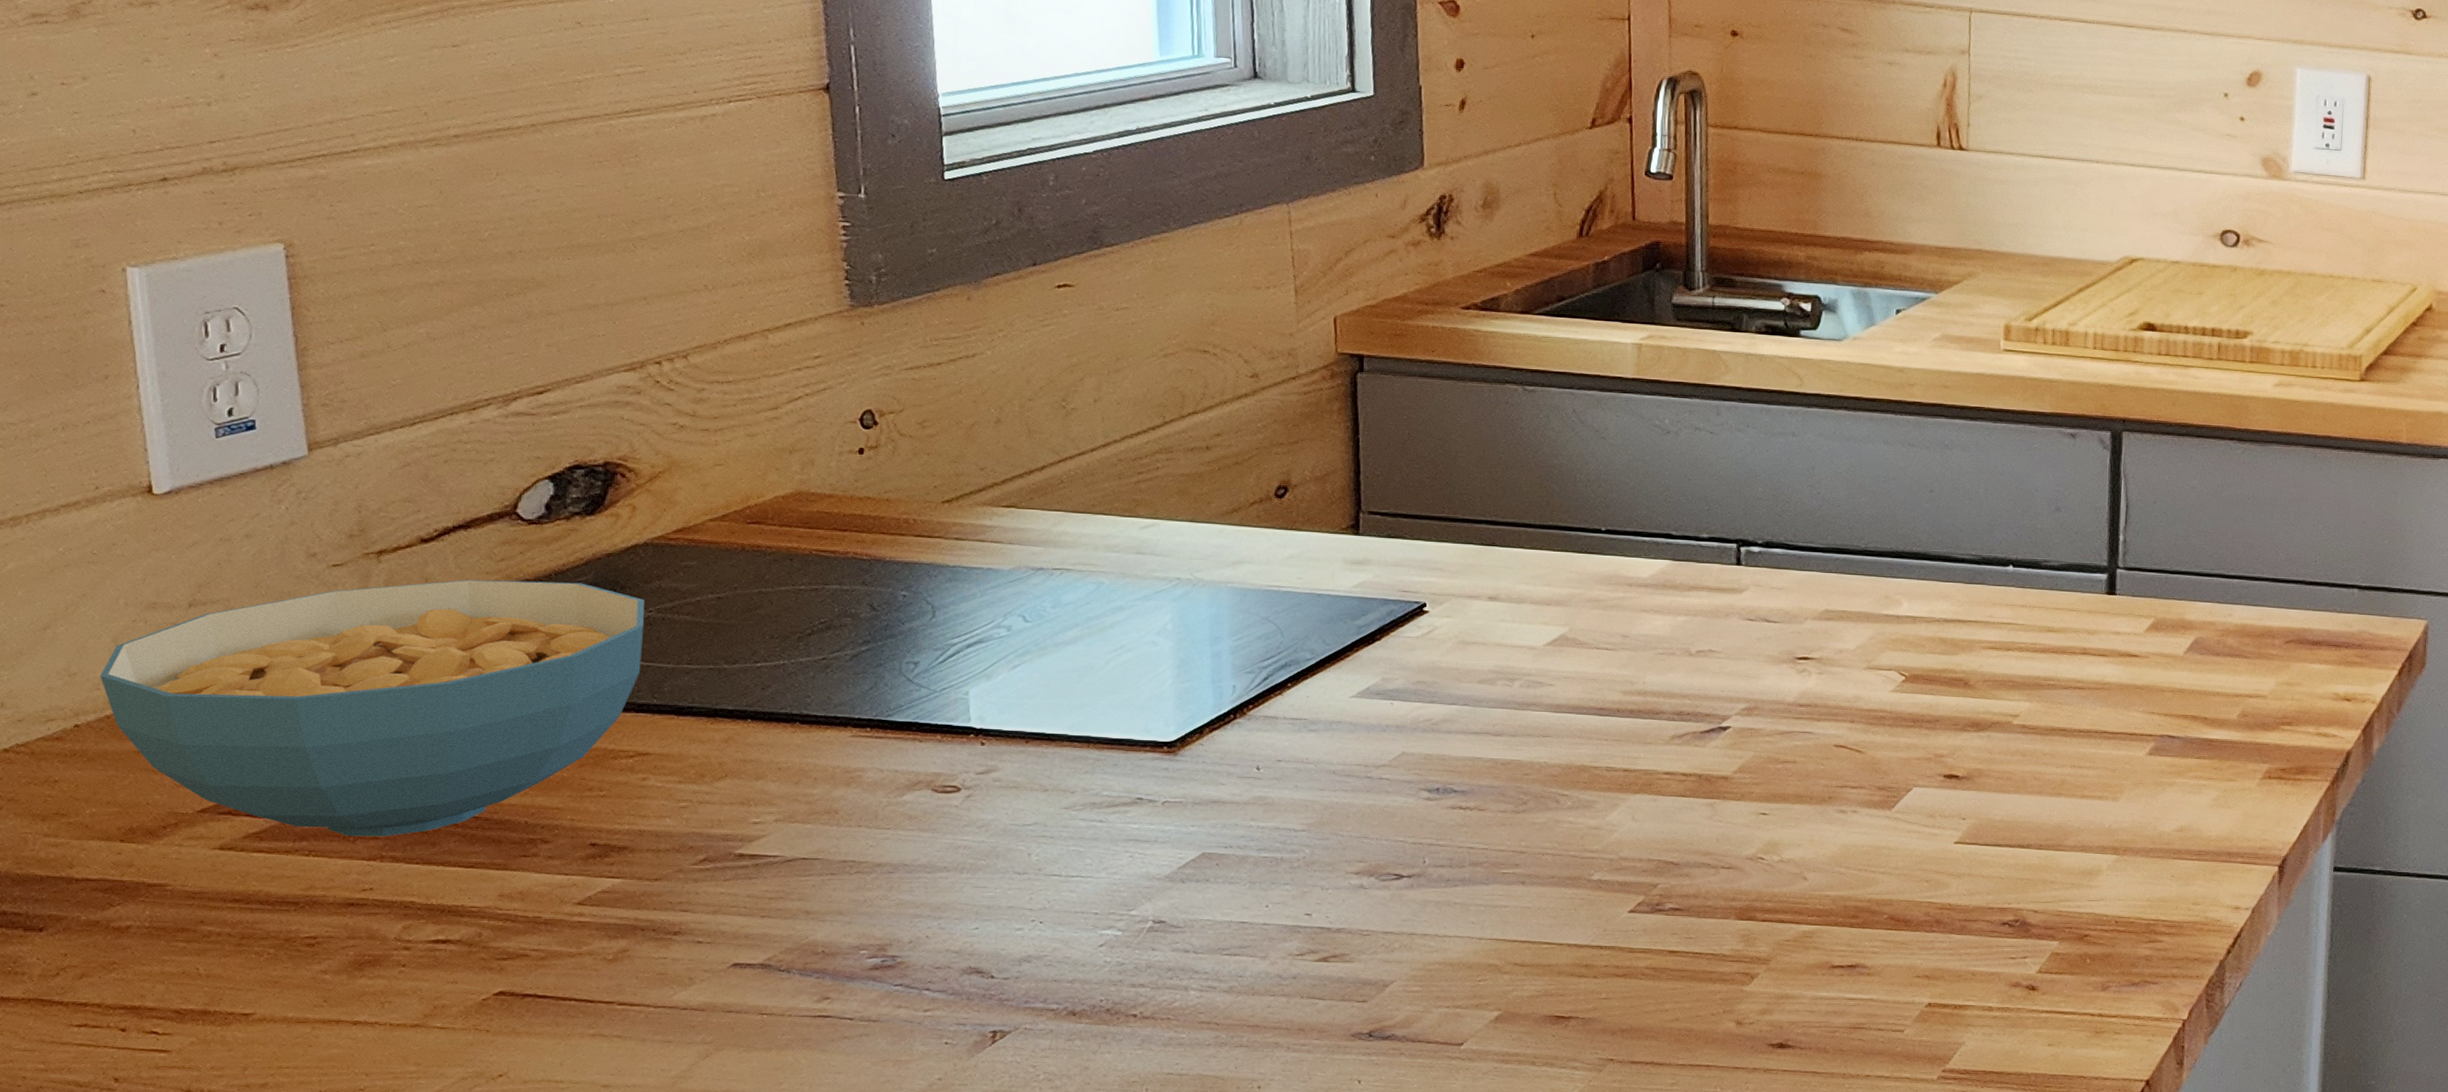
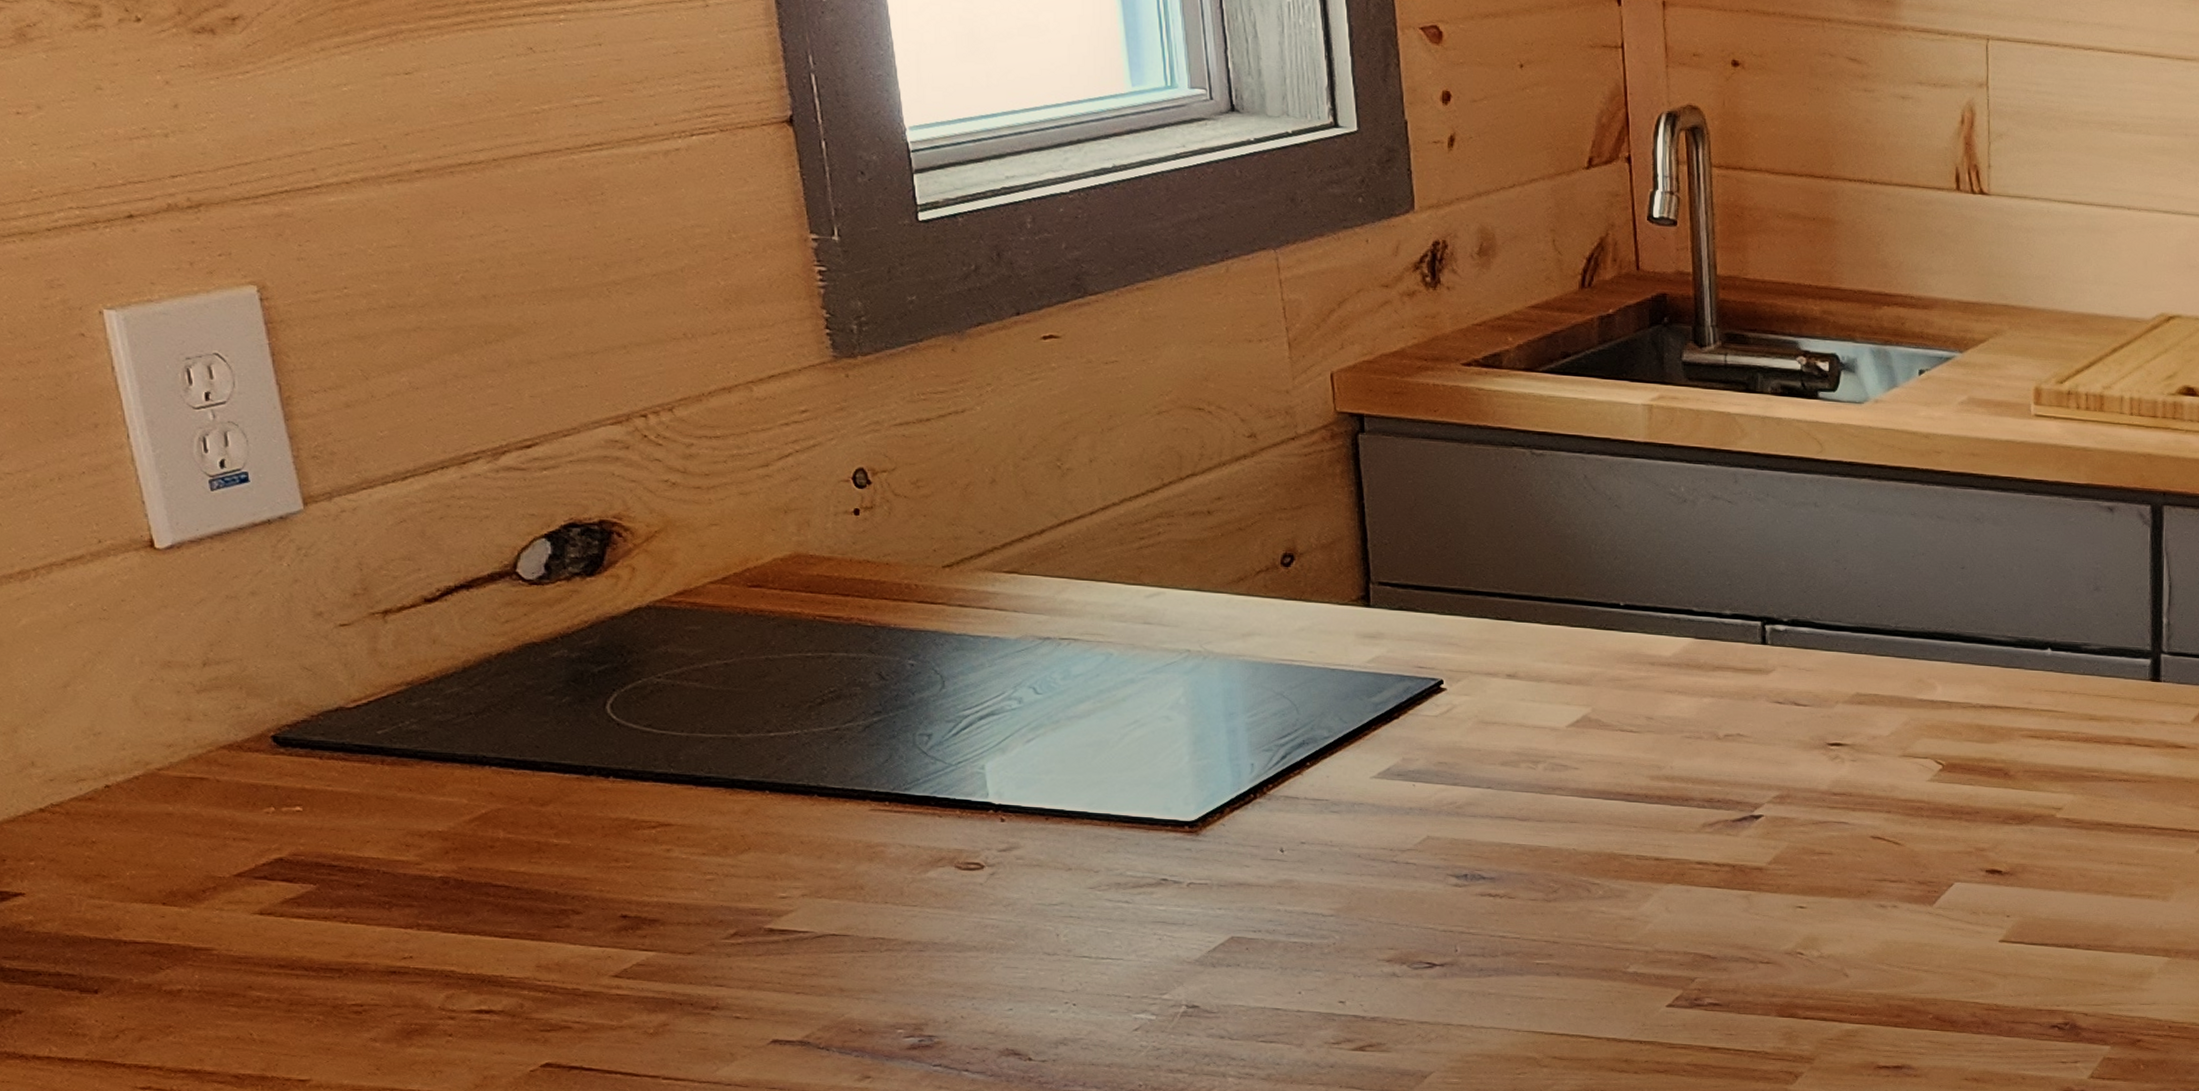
cereal bowl: present [100,579,645,837] -> none [124,641,655,905]

